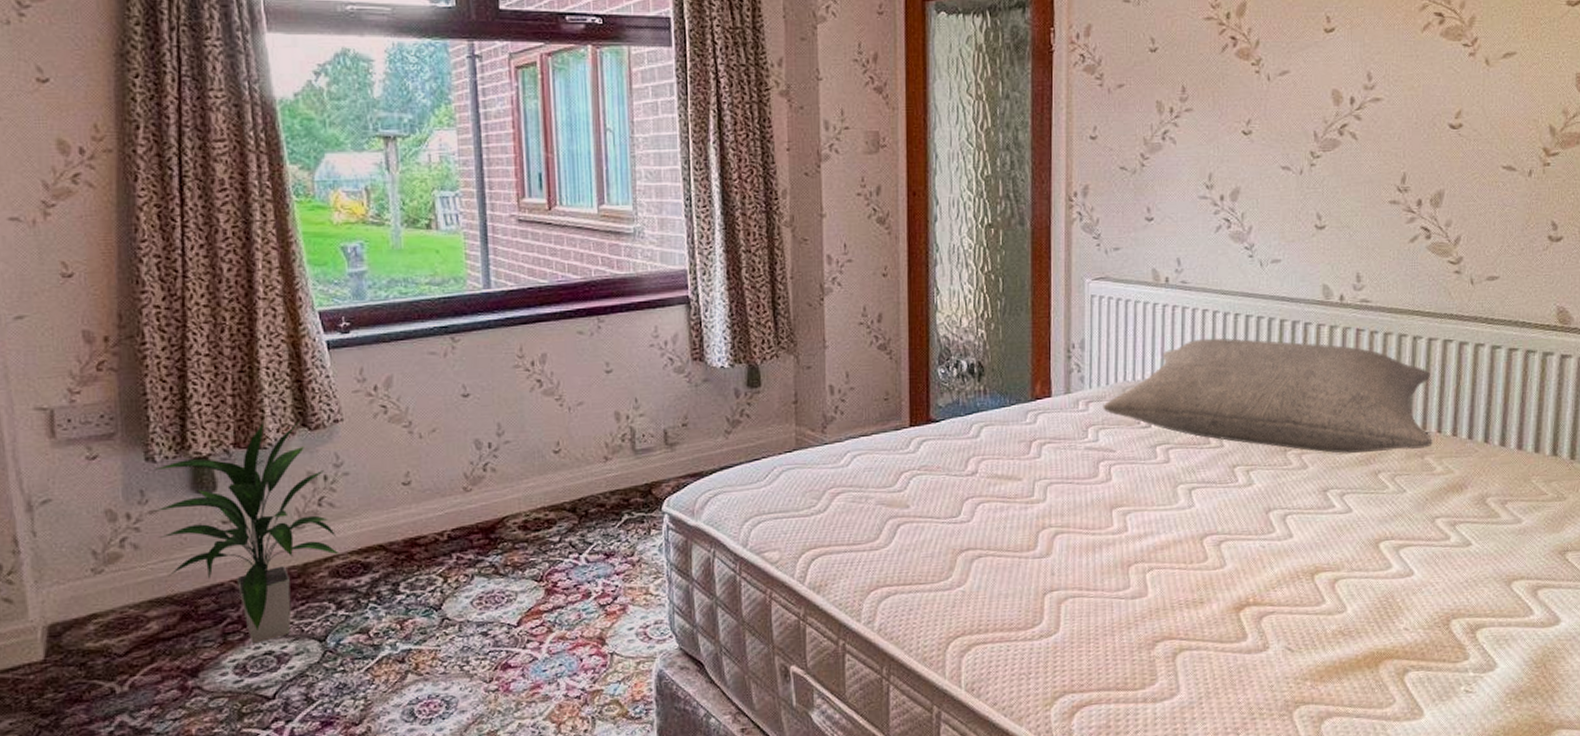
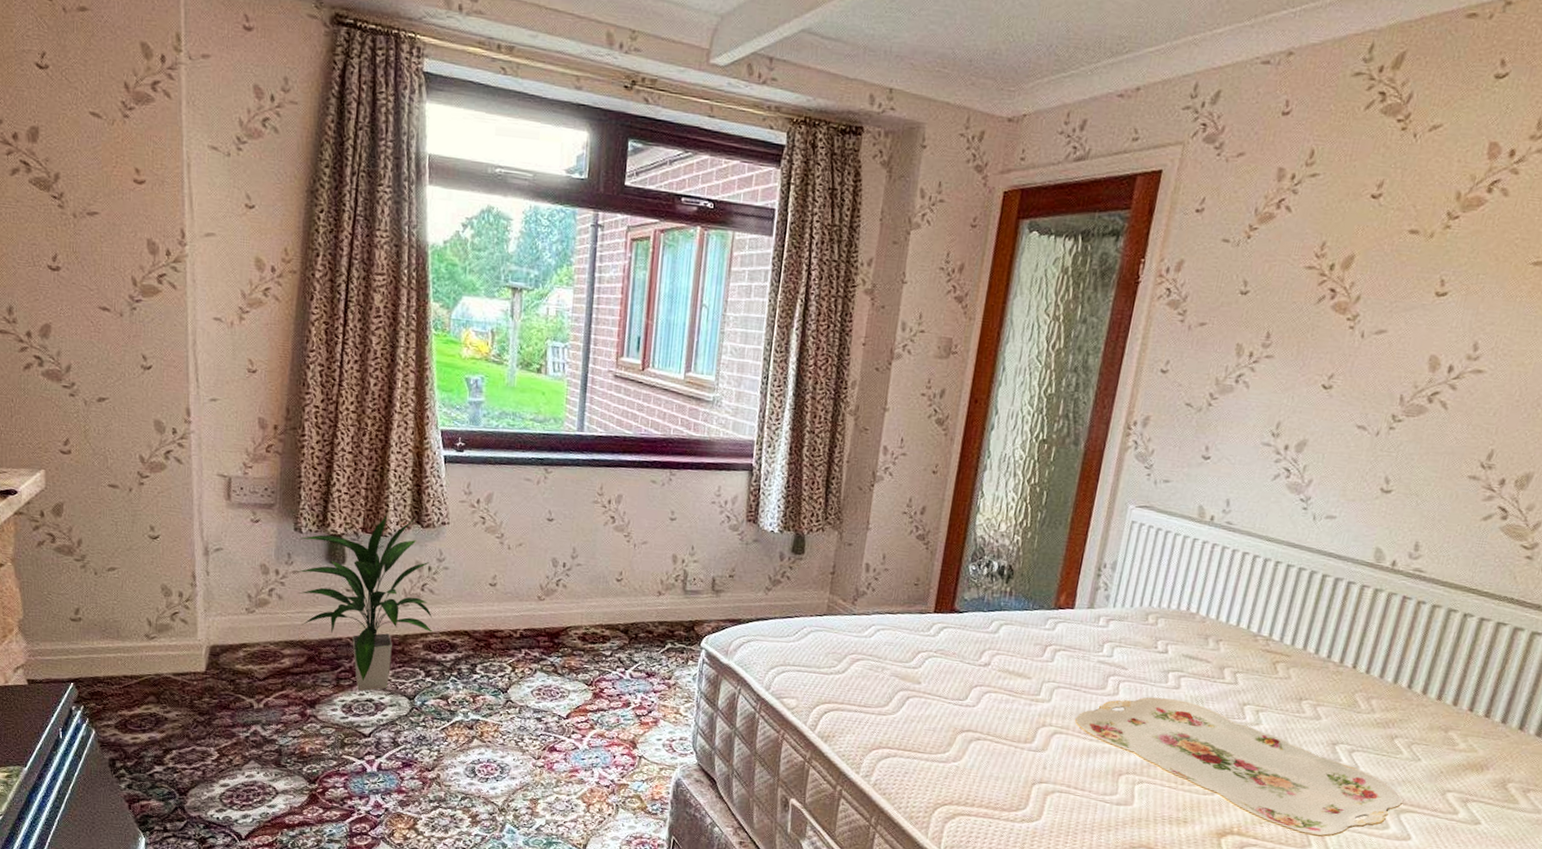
serving tray: none [1073,473,1399,591] -> present [1074,696,1404,837]
pillow: present [1103,338,1432,454] -> none [1123,579,1474,723]

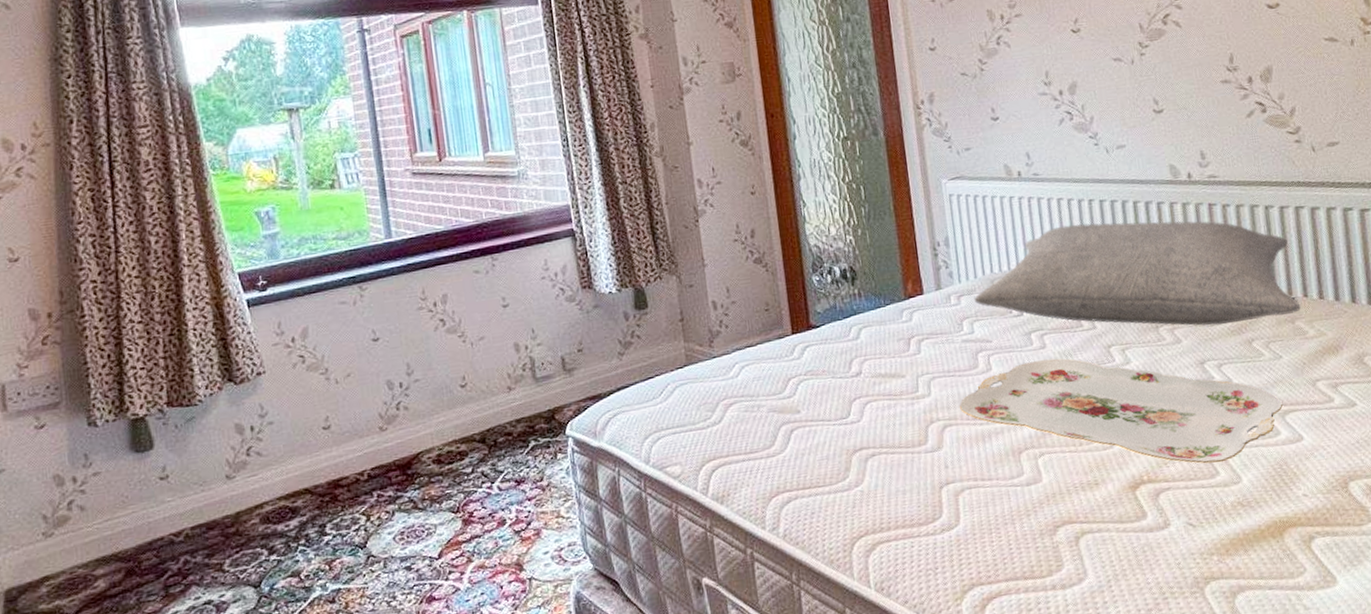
indoor plant: present [296,514,433,691] -> none [96,375,269,595]
pillow: none [1123,579,1474,723] -> present [974,220,1301,326]

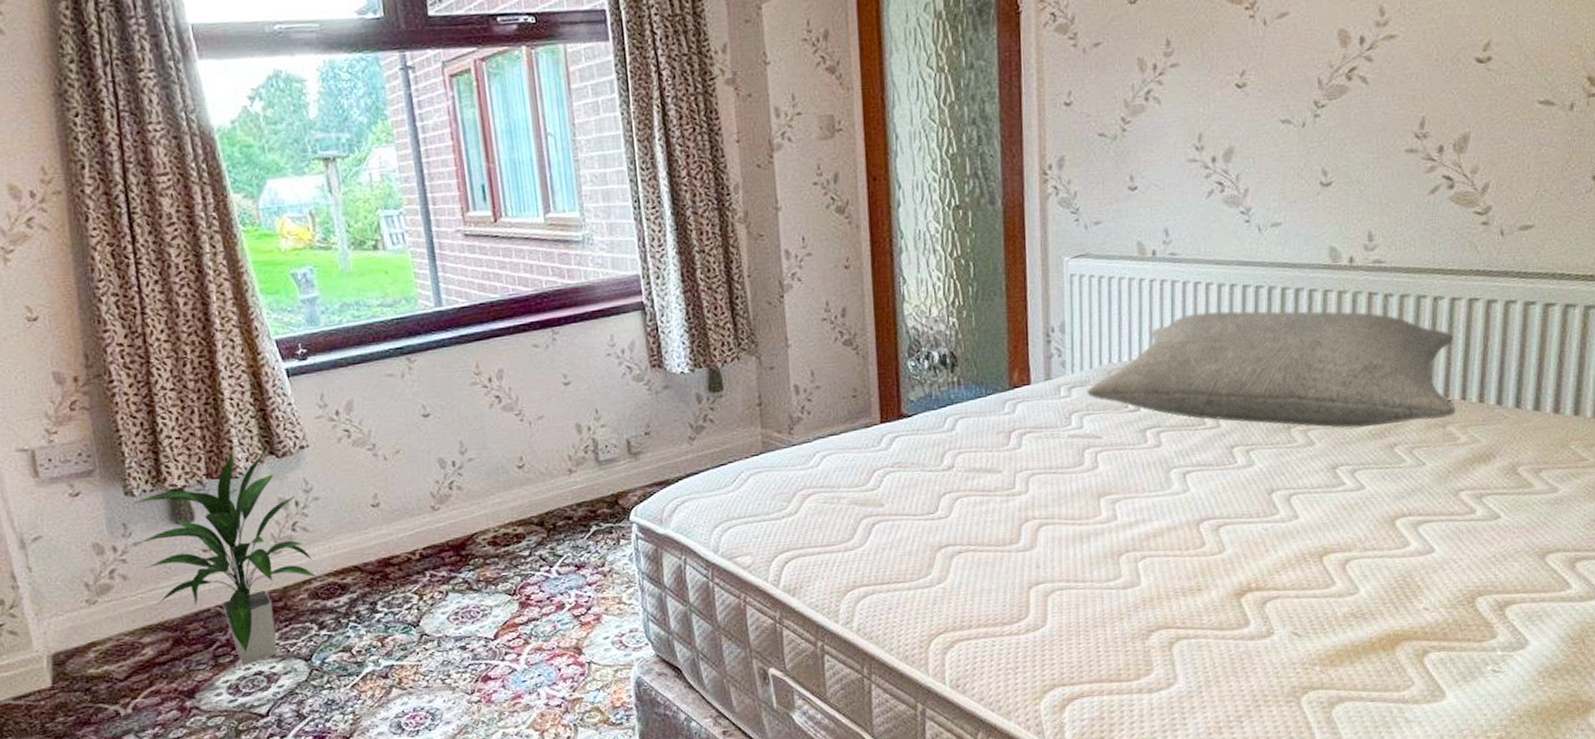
indoor plant: none [96,375,269,595] -> present [133,448,317,665]
serving tray: present [959,358,1284,464] -> none [1058,457,1418,573]

